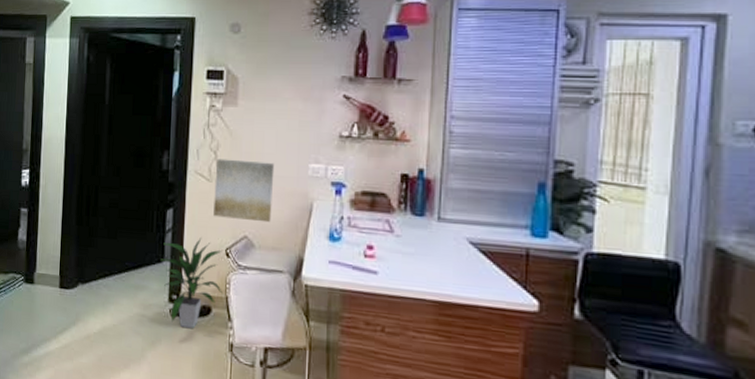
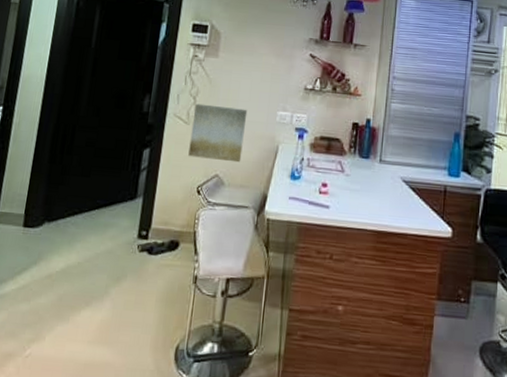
indoor plant: present [160,238,224,329] -> none [133,176,193,264]

